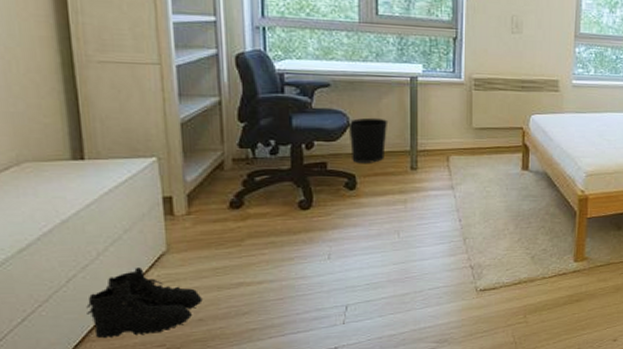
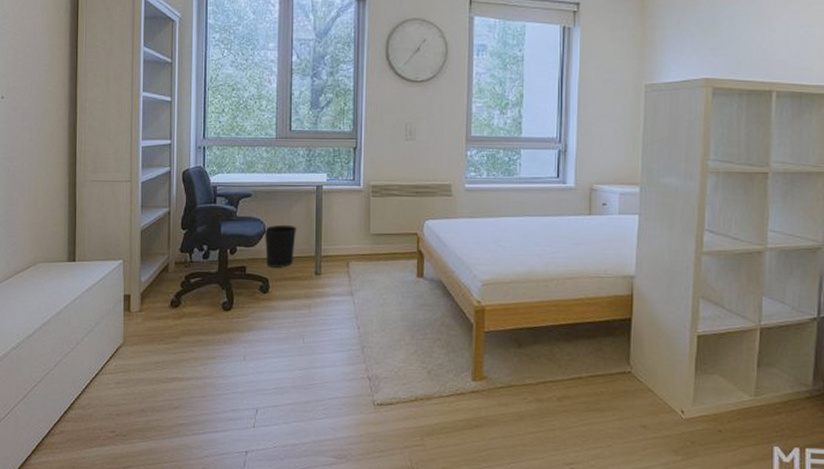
boots: present [86,268,203,339] -> none [65,357,145,420]

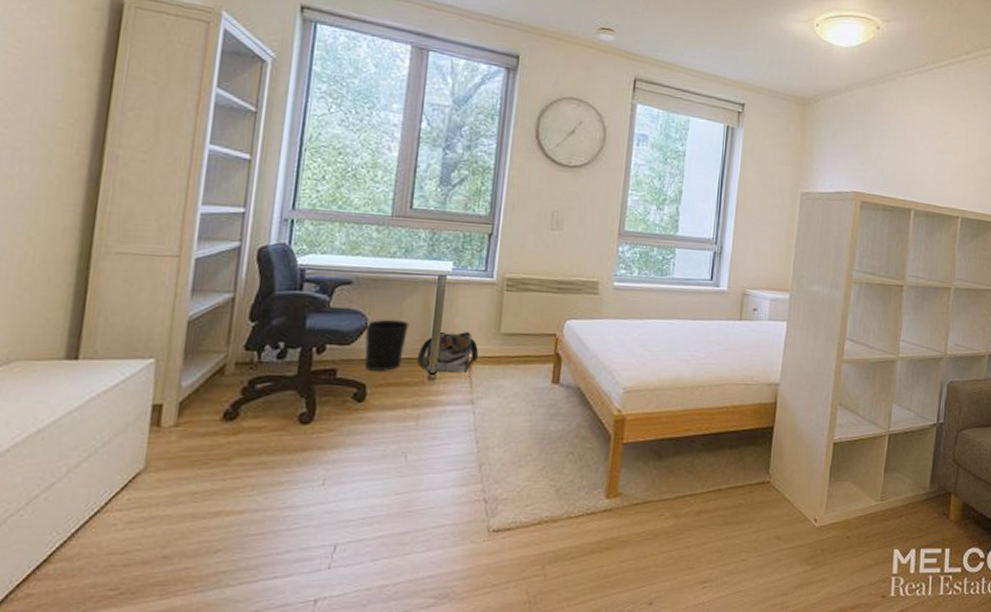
backpack: none [306,233,354,269] -> present [418,331,479,373]

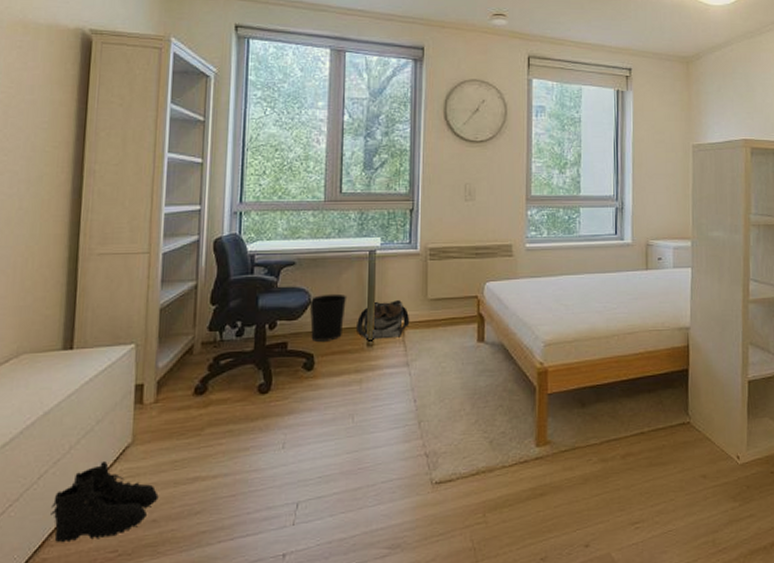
boots: none [40,489,173,578] -> present [51,461,159,543]

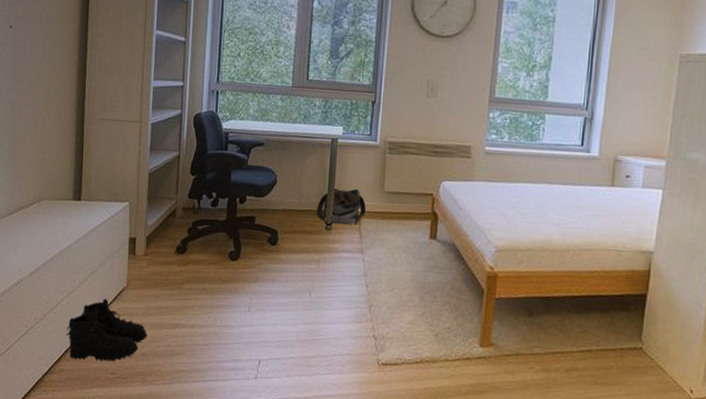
wastebasket: present [309,293,348,342] -> none [275,176,310,221]

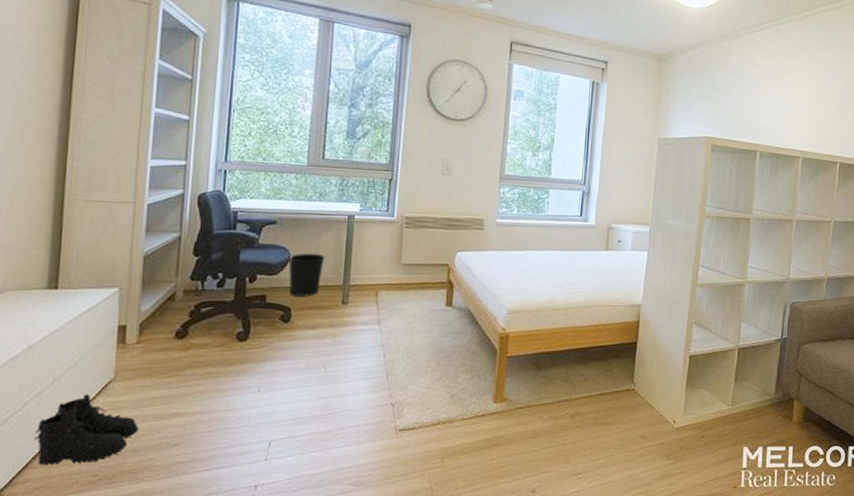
wastebasket: none [275,176,310,221] -> present [288,253,326,297]
backpack: present [317,188,367,225] -> none [333,263,384,298]

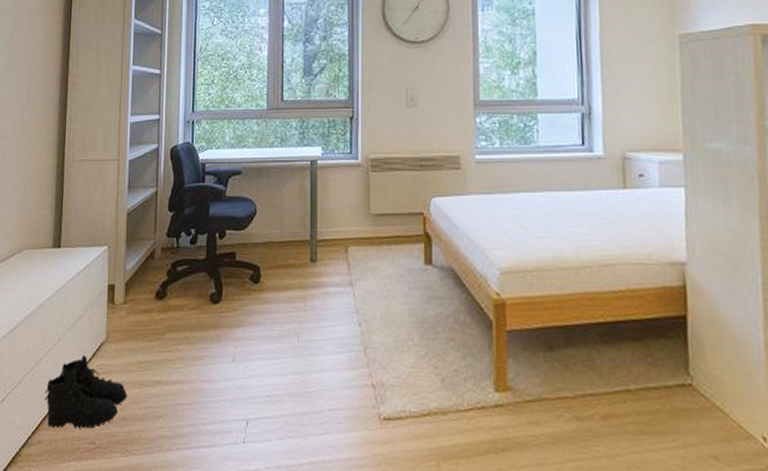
wastebasket: present [288,253,326,297] -> none [255,204,291,254]

